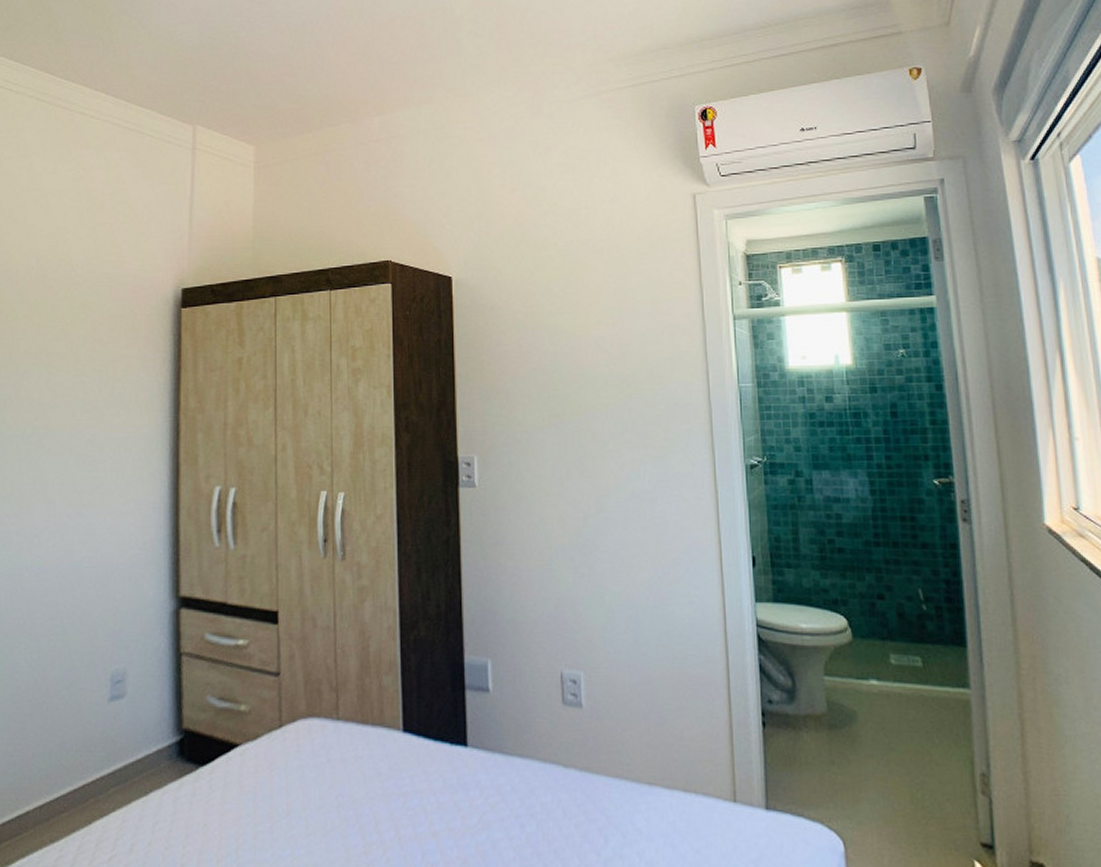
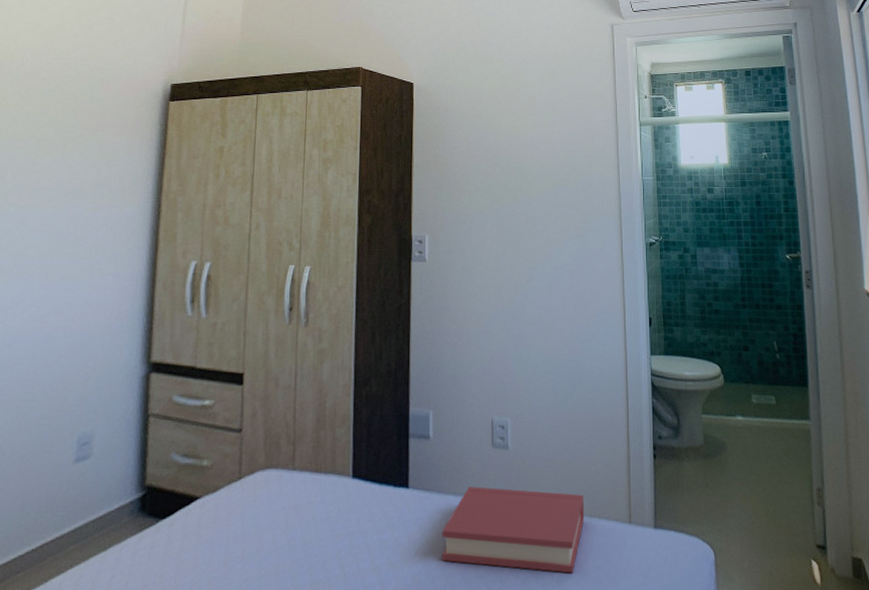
hardback book: none [507,749,678,855] -> present [441,486,585,573]

